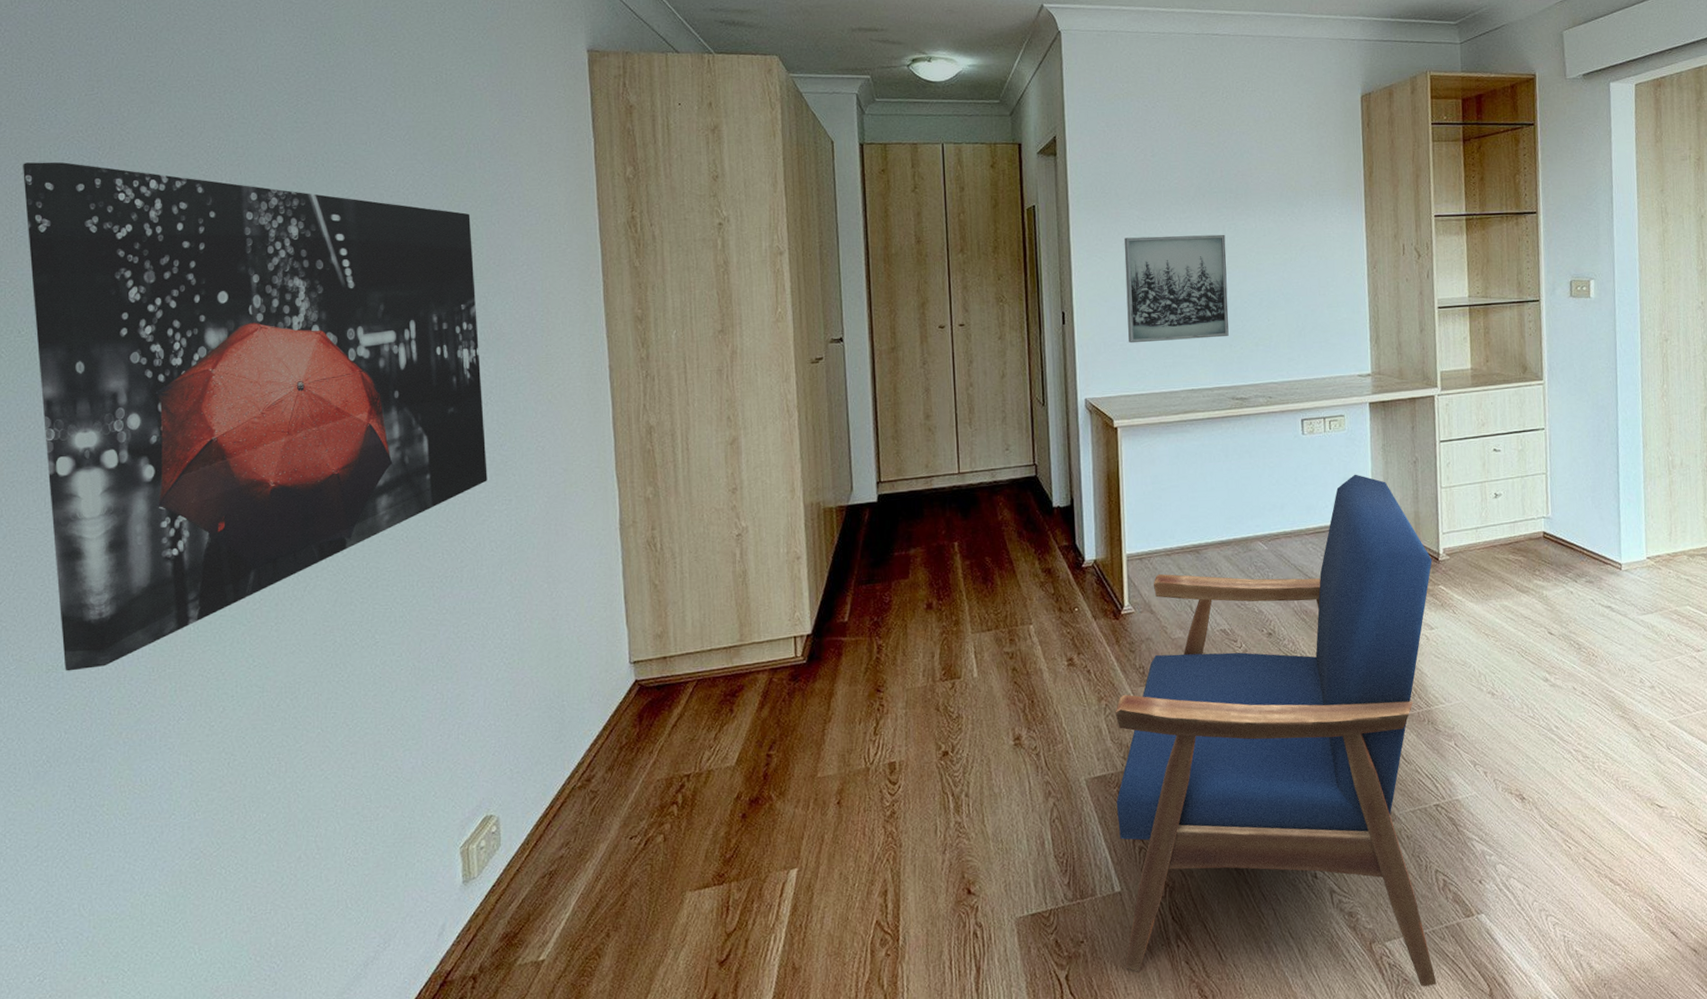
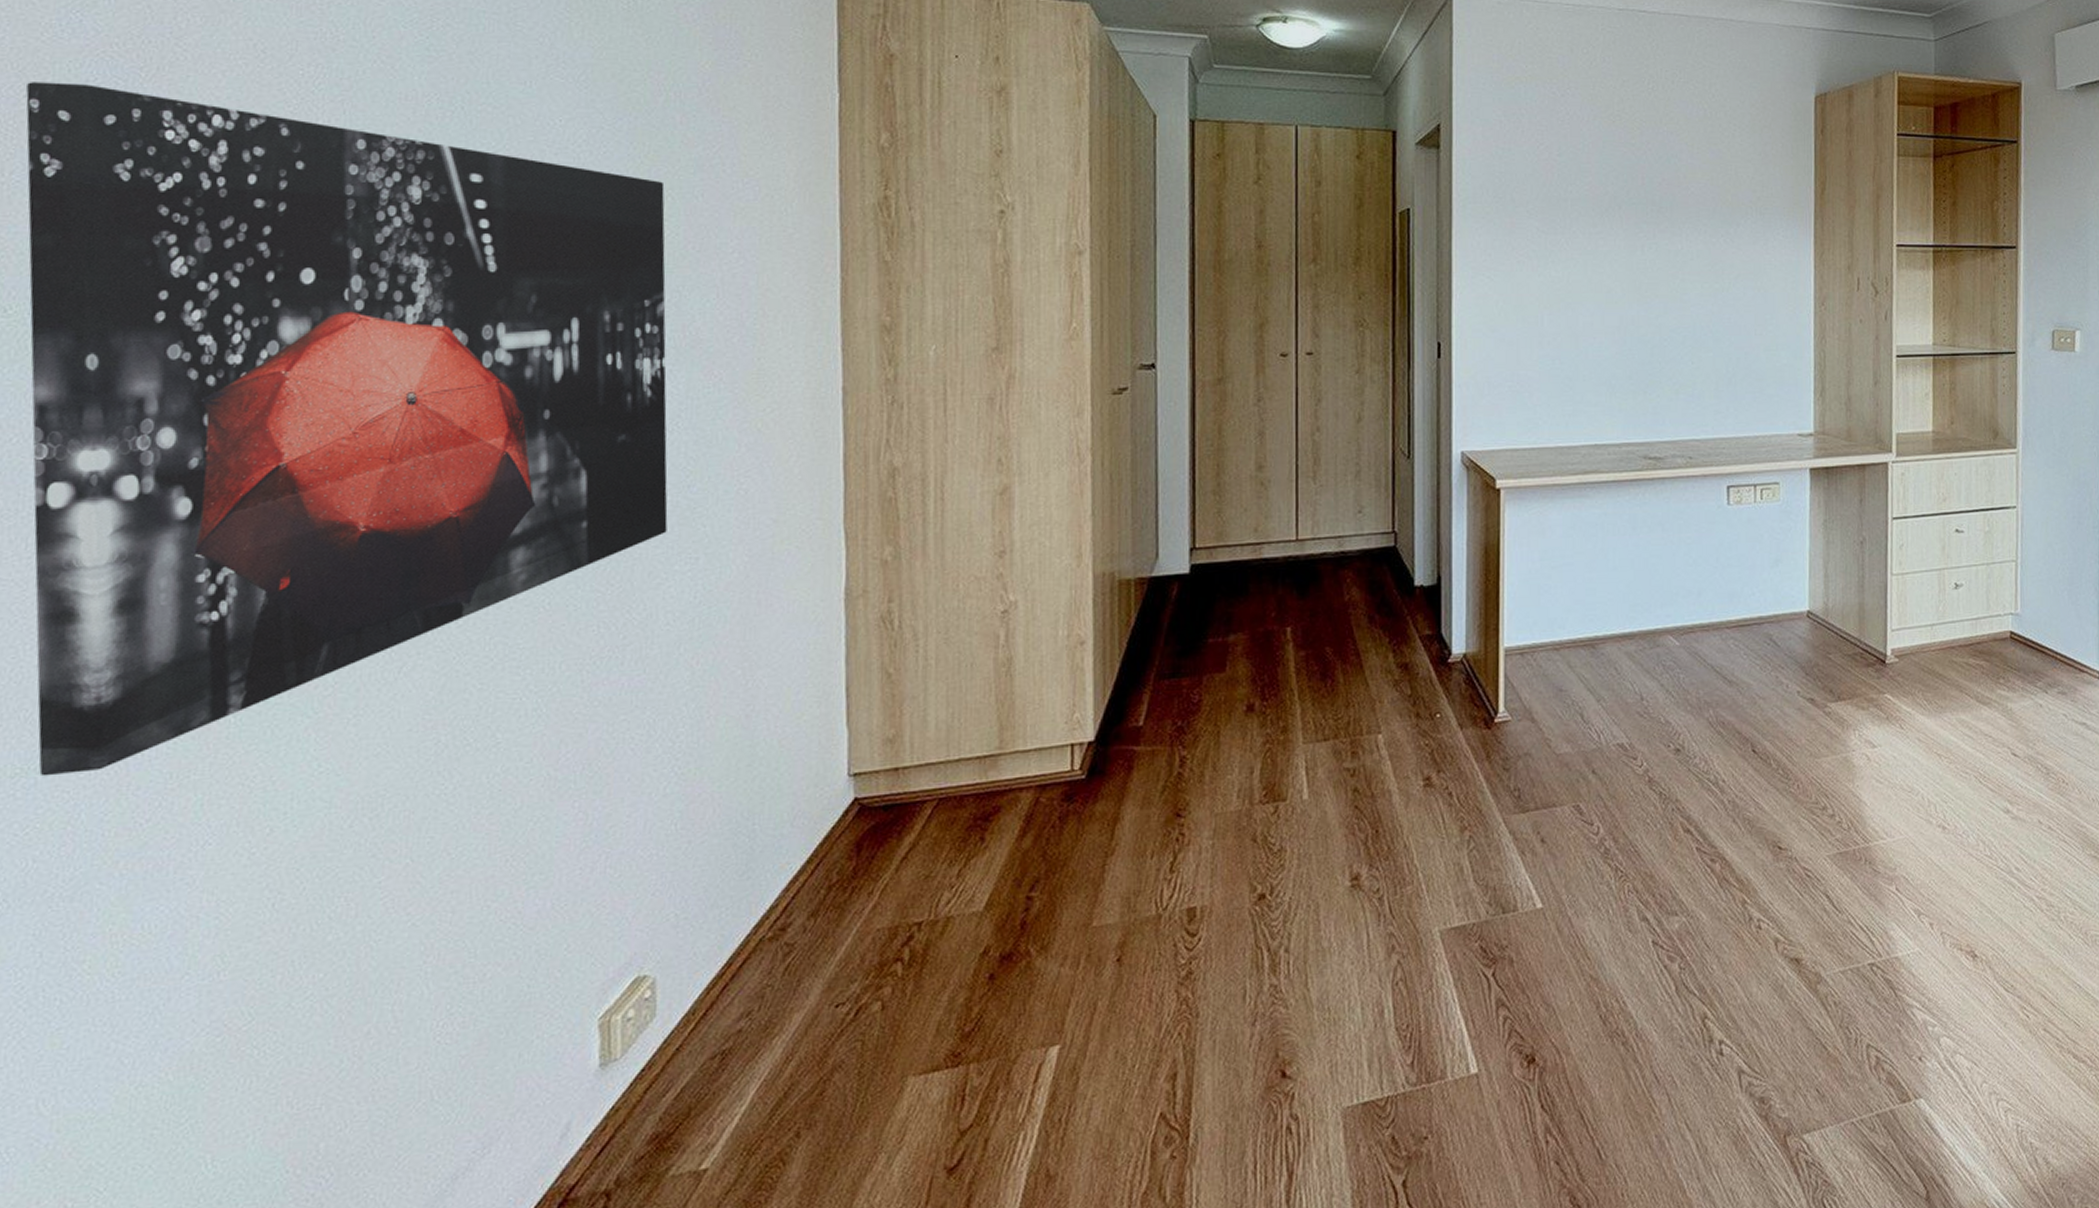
armchair: present [1115,474,1437,987] -> none [1477,555,1878,1190]
wall art: present [1124,234,1229,344] -> none [1519,254,1645,385]

